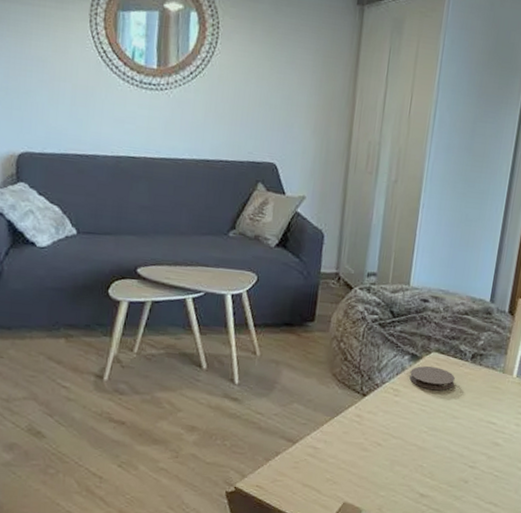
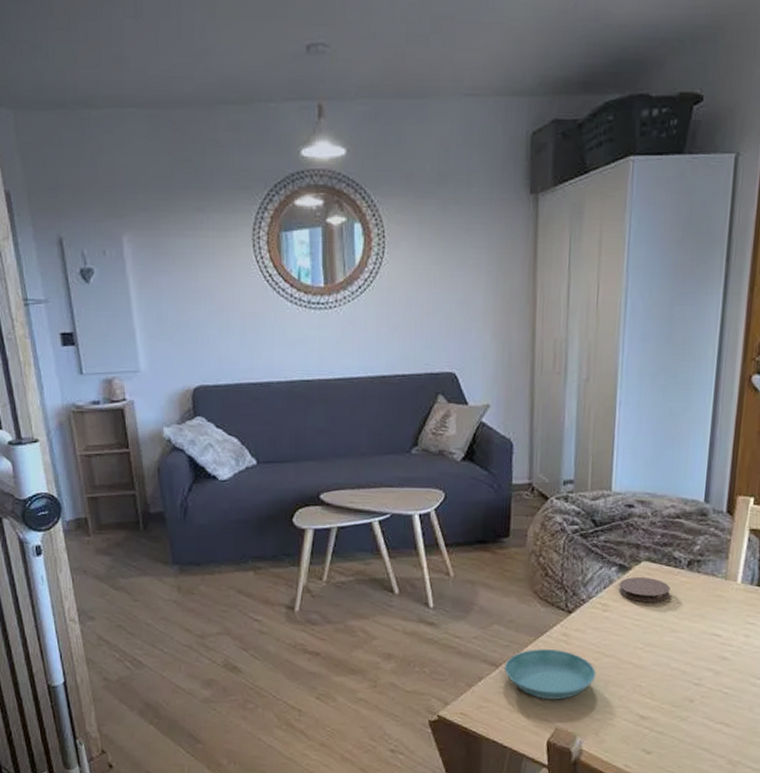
saucer: none [300,428,384,477] -> present [504,649,597,701]

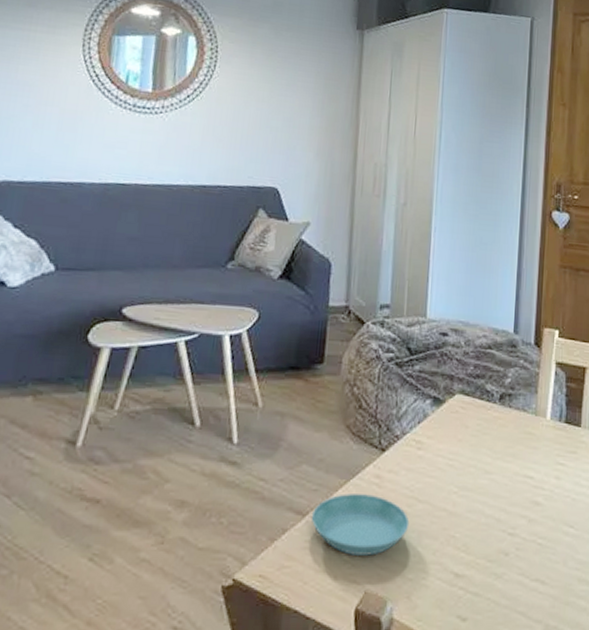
coaster: present [619,577,670,602] -> none [433,411,483,439]

